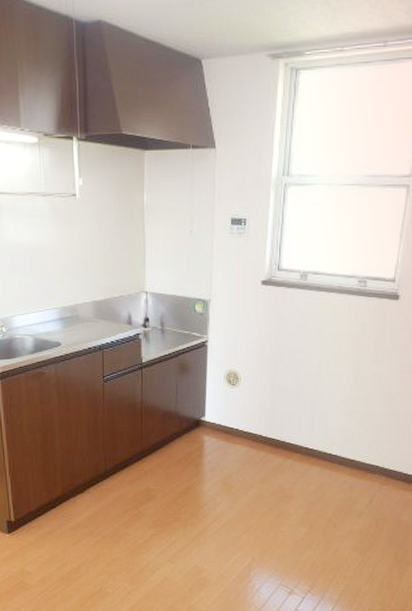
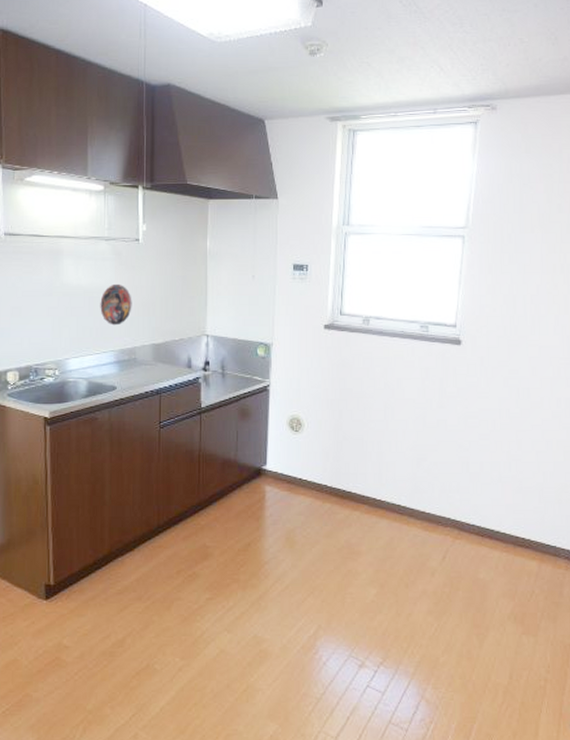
decorative plate: none [41,241,72,283] -> present [100,283,132,326]

